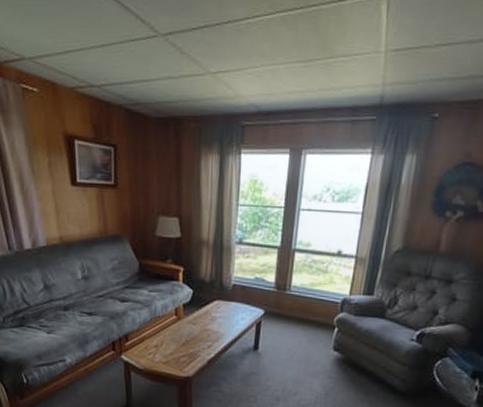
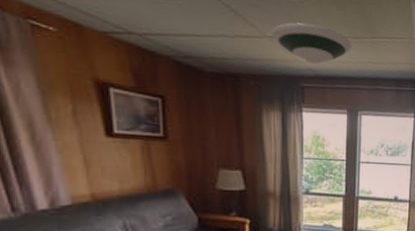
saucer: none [215,52,302,98] -> present [272,22,352,64]

